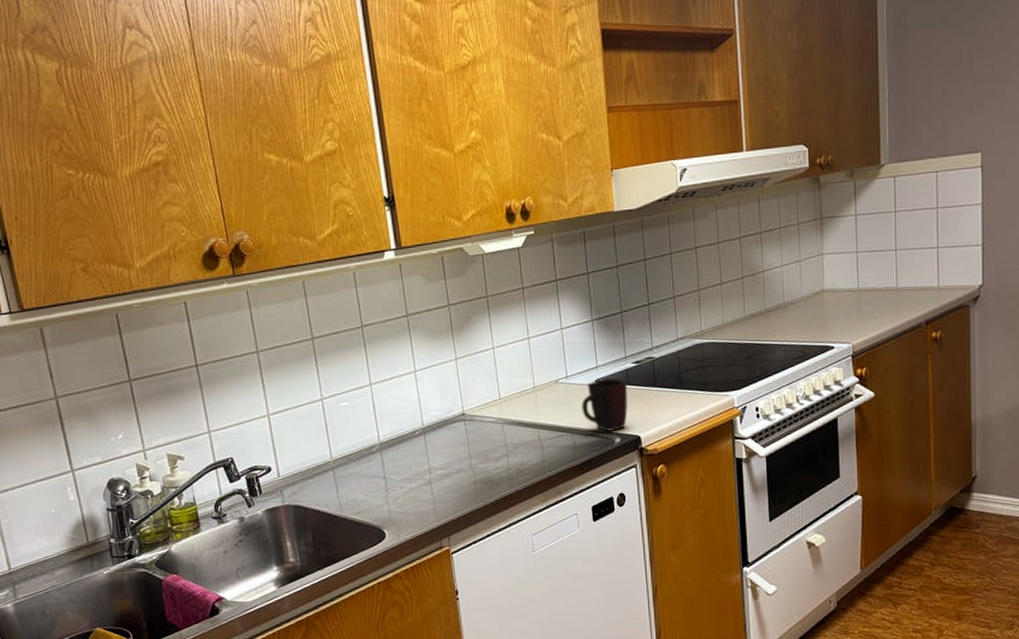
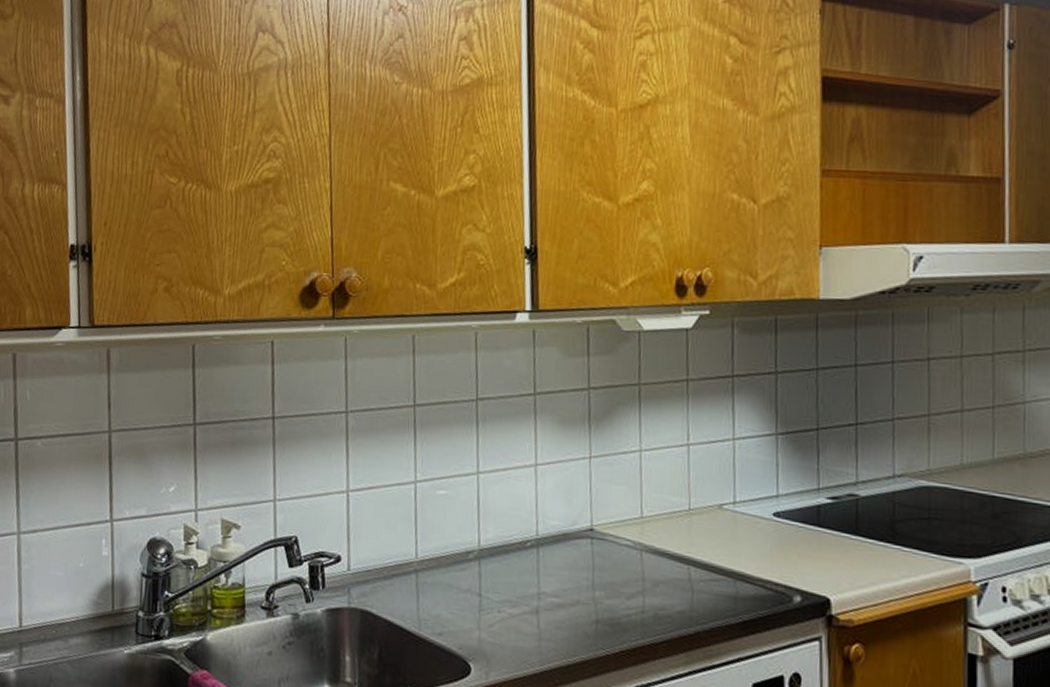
mug: present [581,378,628,431] -> none [751,513,818,586]

